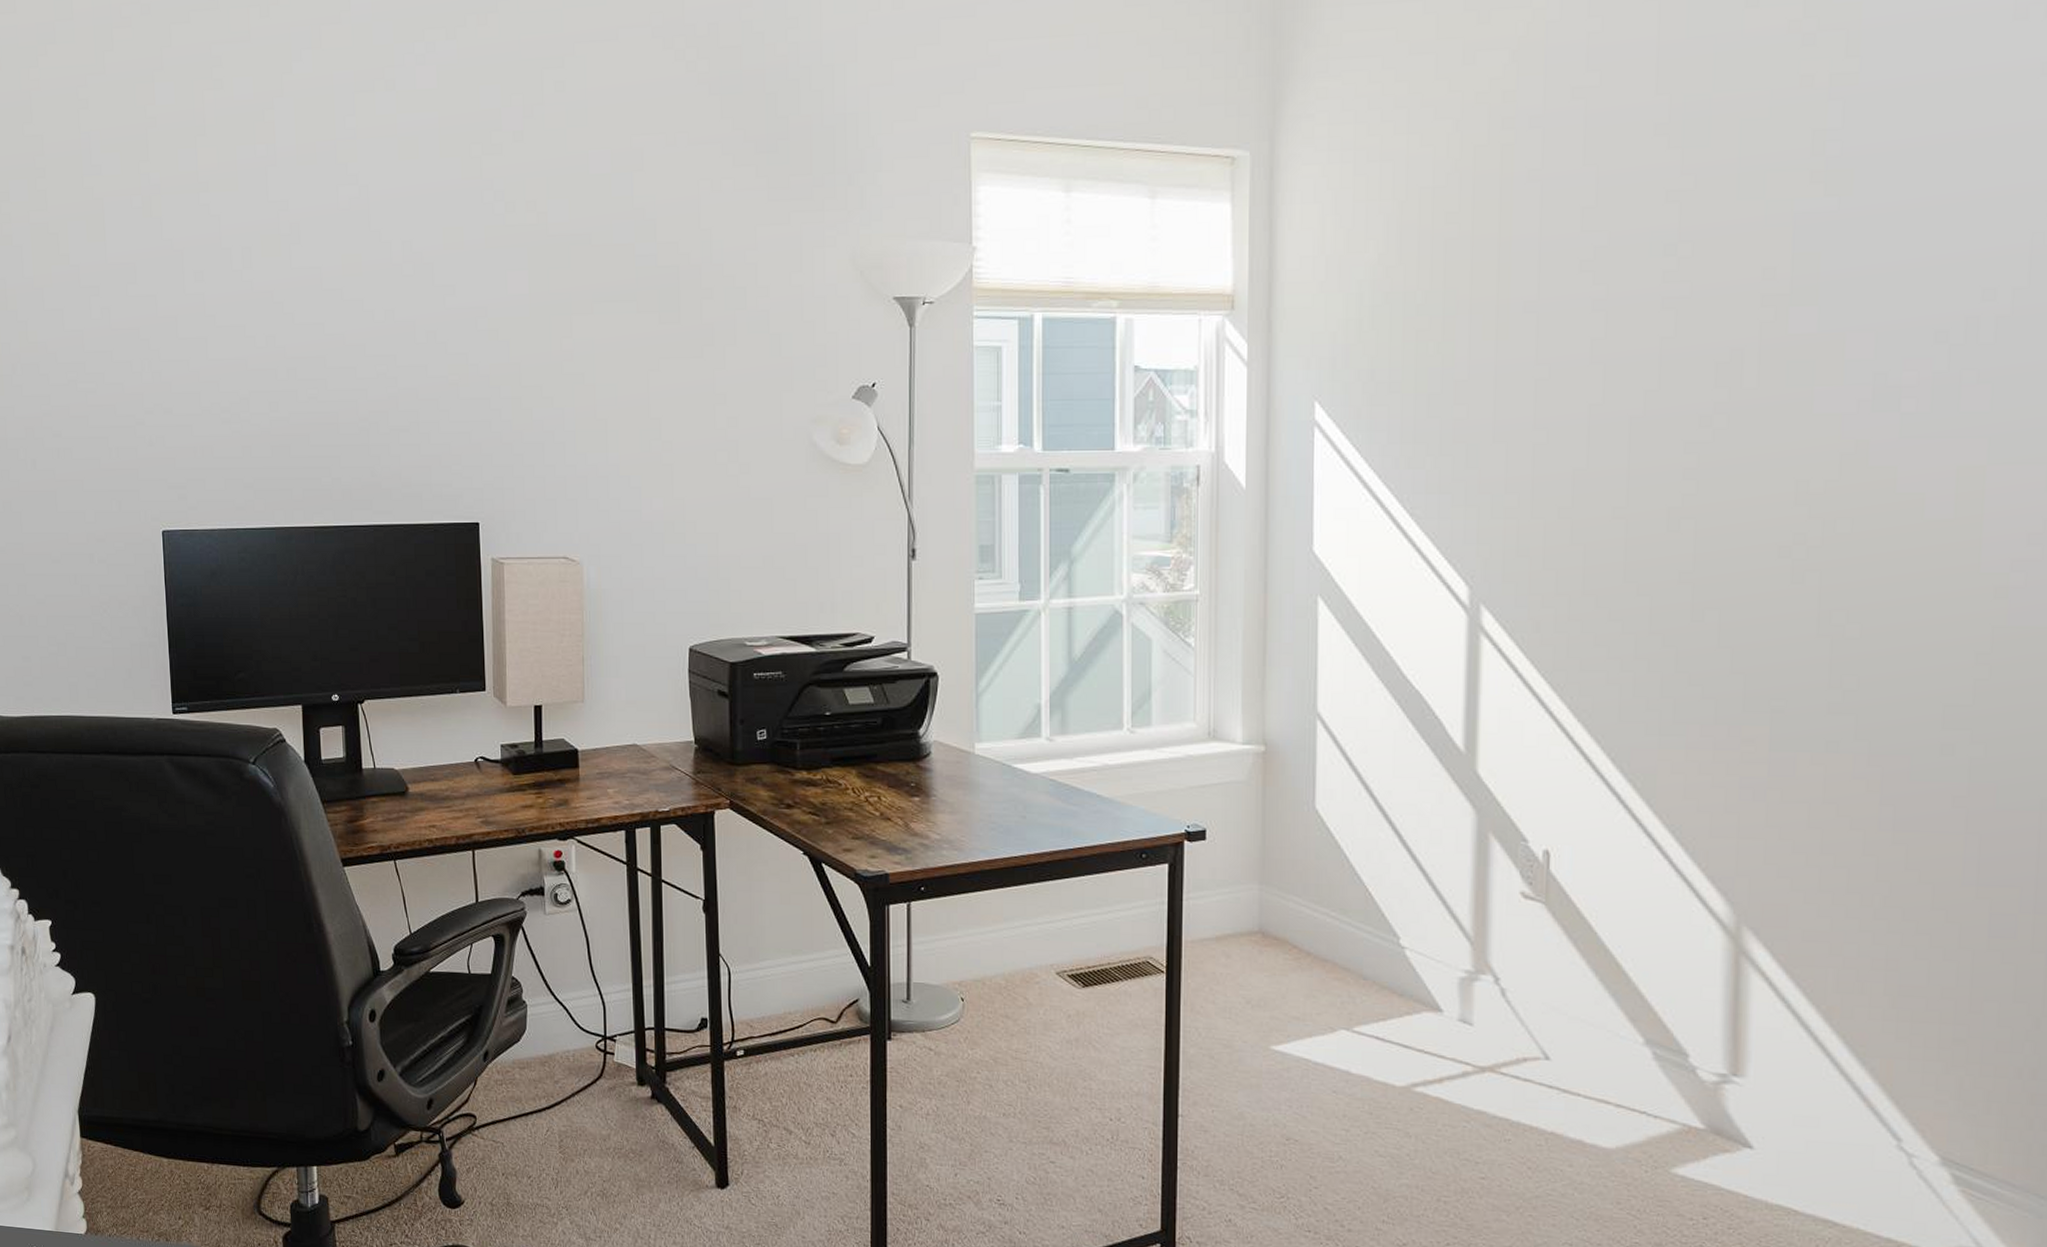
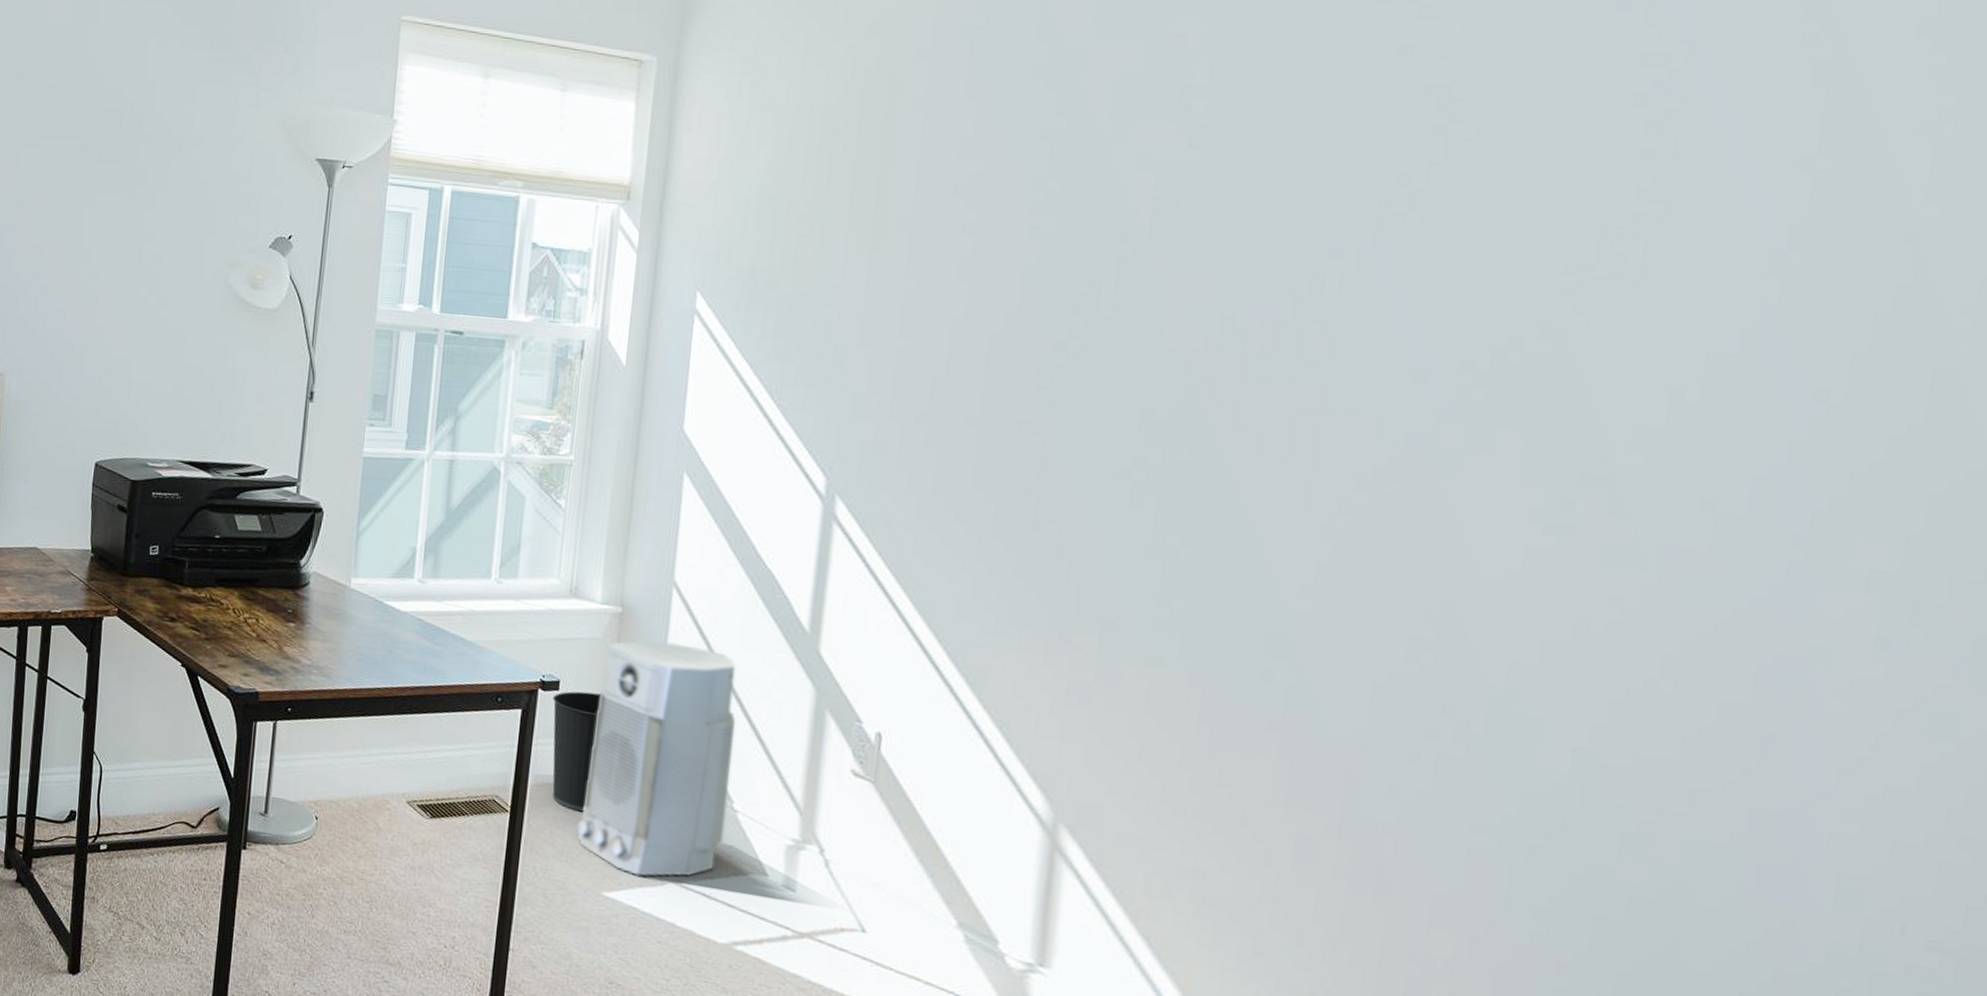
wastebasket: none [1200,839,1250,965] -> present [552,691,601,812]
air purifier: none [1238,778,1396,1026] -> present [577,640,736,877]

